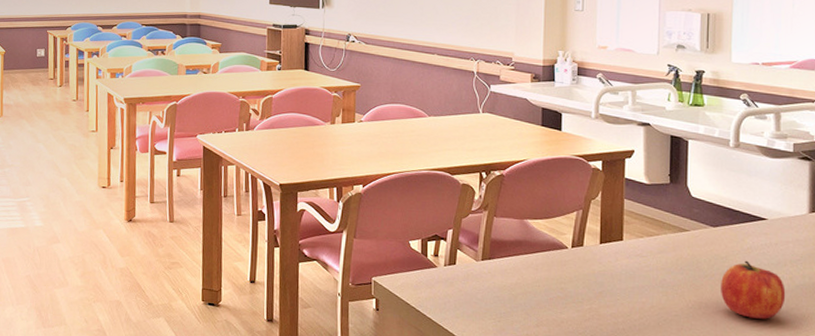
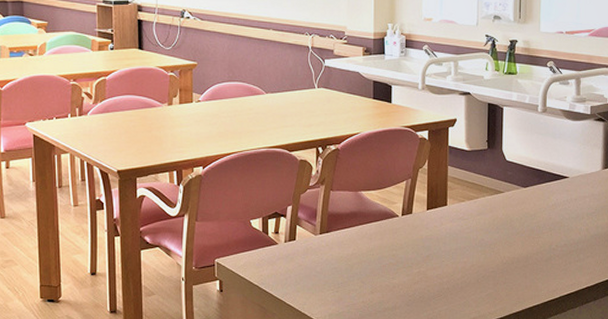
fruit: present [721,260,786,319] -> none [530,216,583,268]

